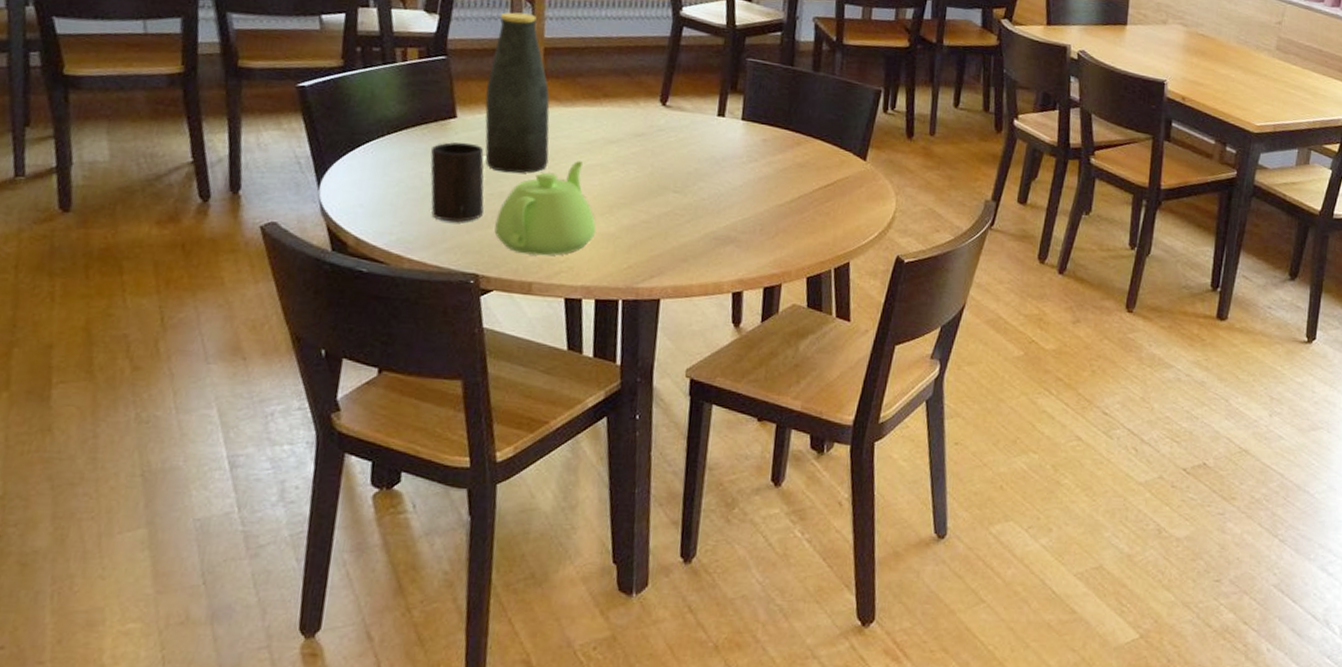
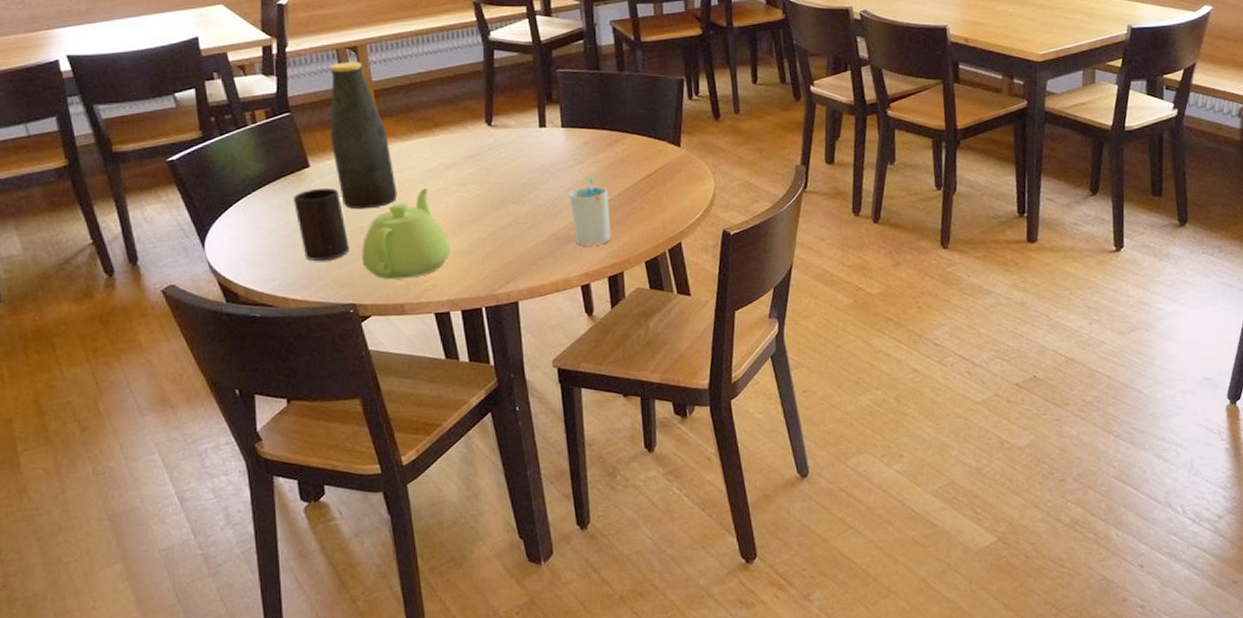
cup: none [735,178,780,253] -> present [568,177,611,247]

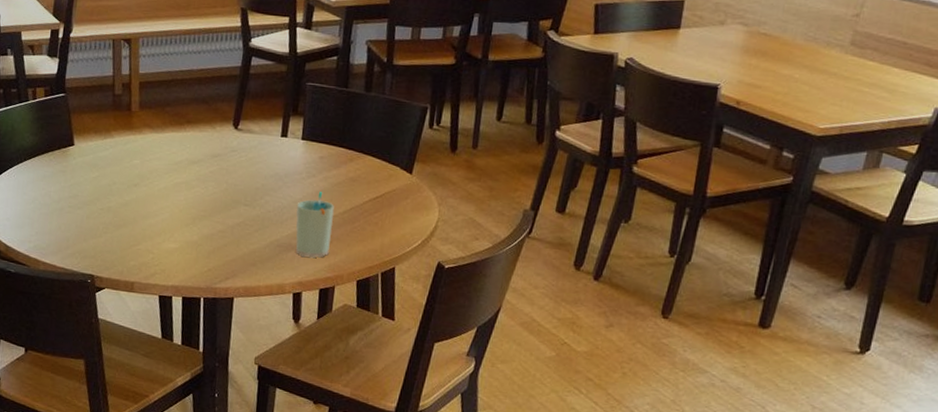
cup: present [294,188,349,261] -> none [56,166,97,232]
bottle: present [329,61,398,210] -> none [95,52,145,191]
teapot: present [362,188,451,280] -> none [105,179,183,260]

